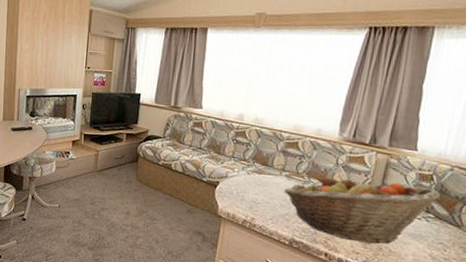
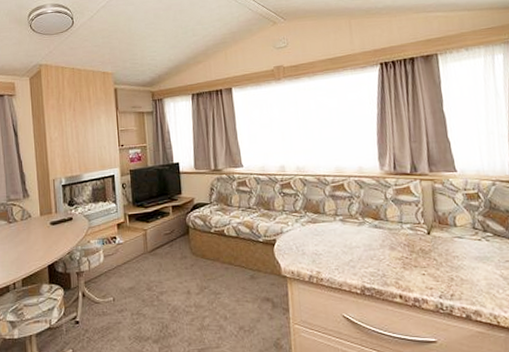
fruit basket: present [284,175,441,244] -> none [342,206,492,277]

